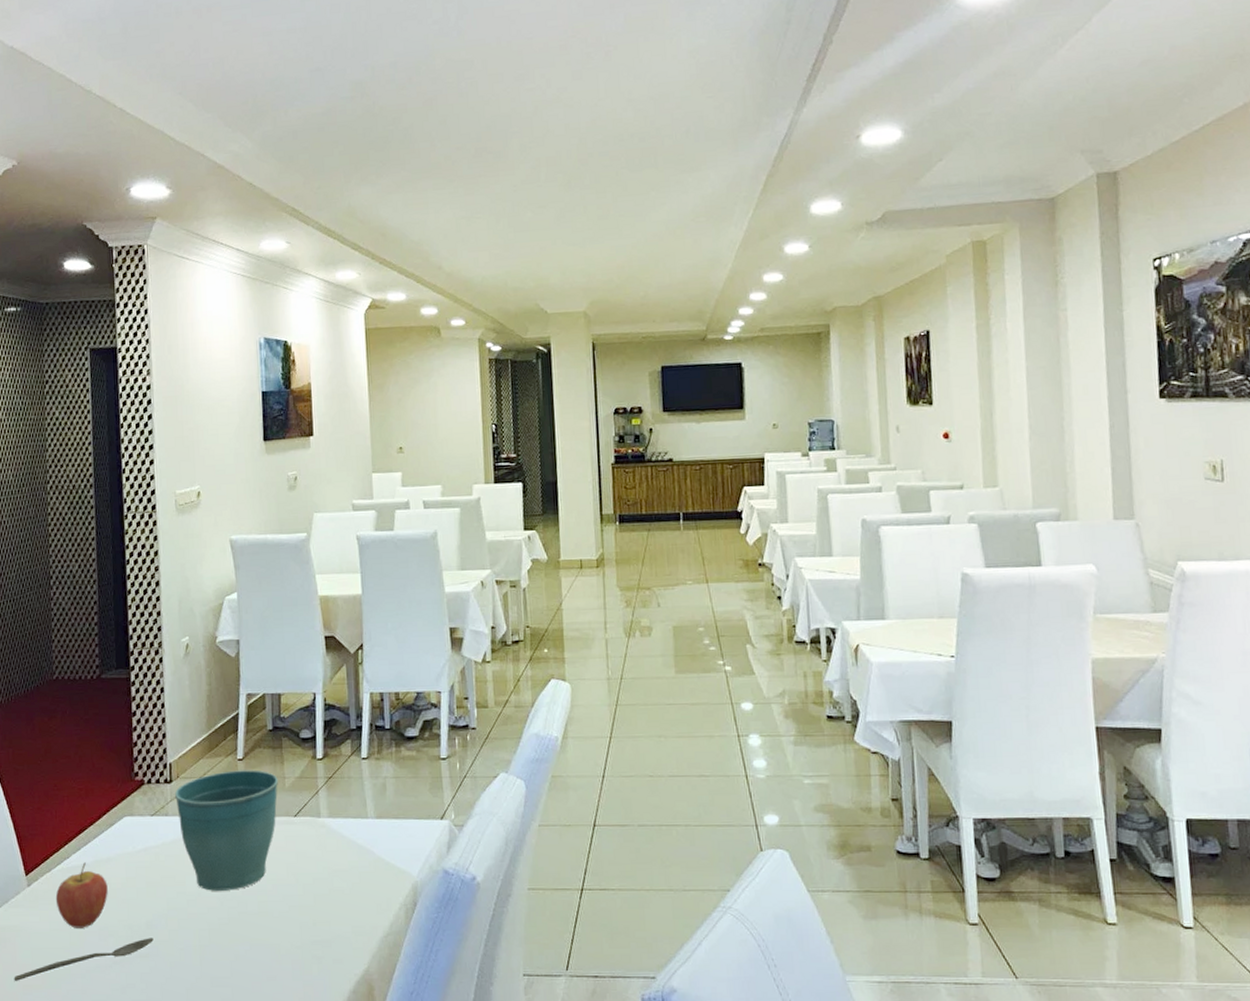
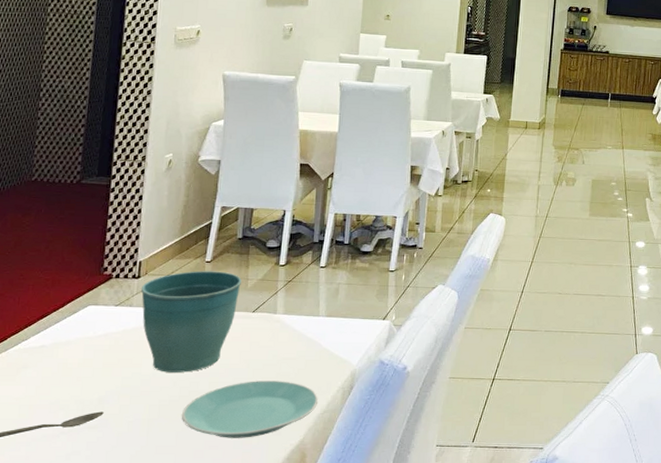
fruit: present [55,862,108,928] -> none [8,344,64,402]
plate: none [234,898,379,968] -> present [182,381,318,438]

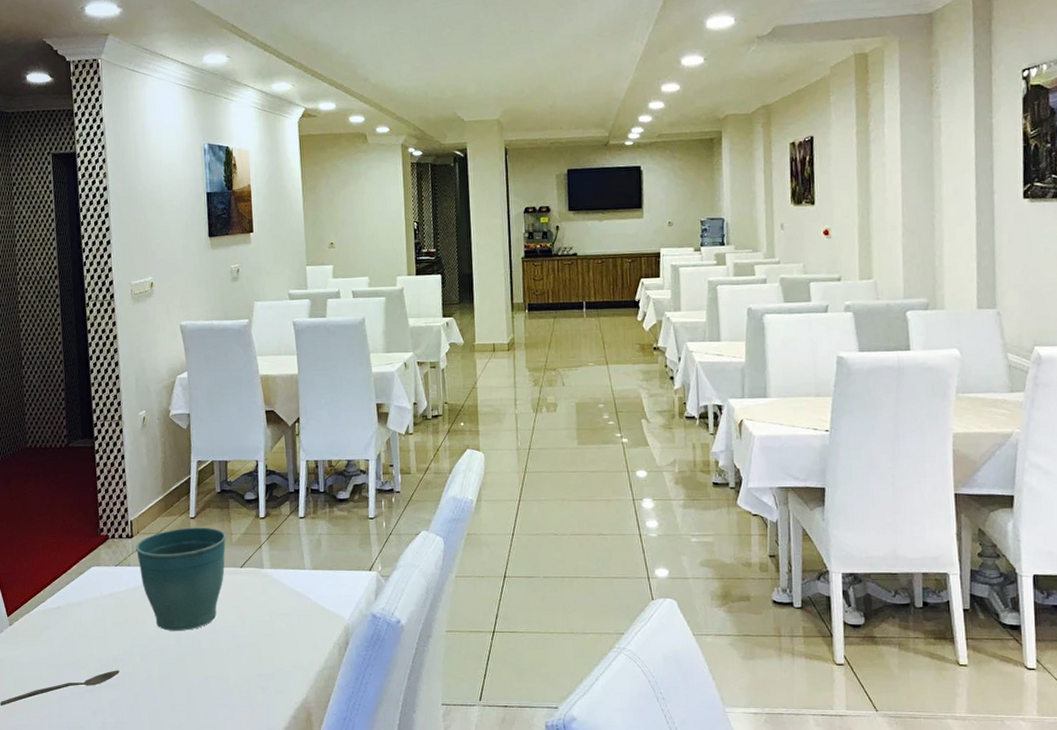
plate: present [182,381,318,438] -> none [189,637,315,696]

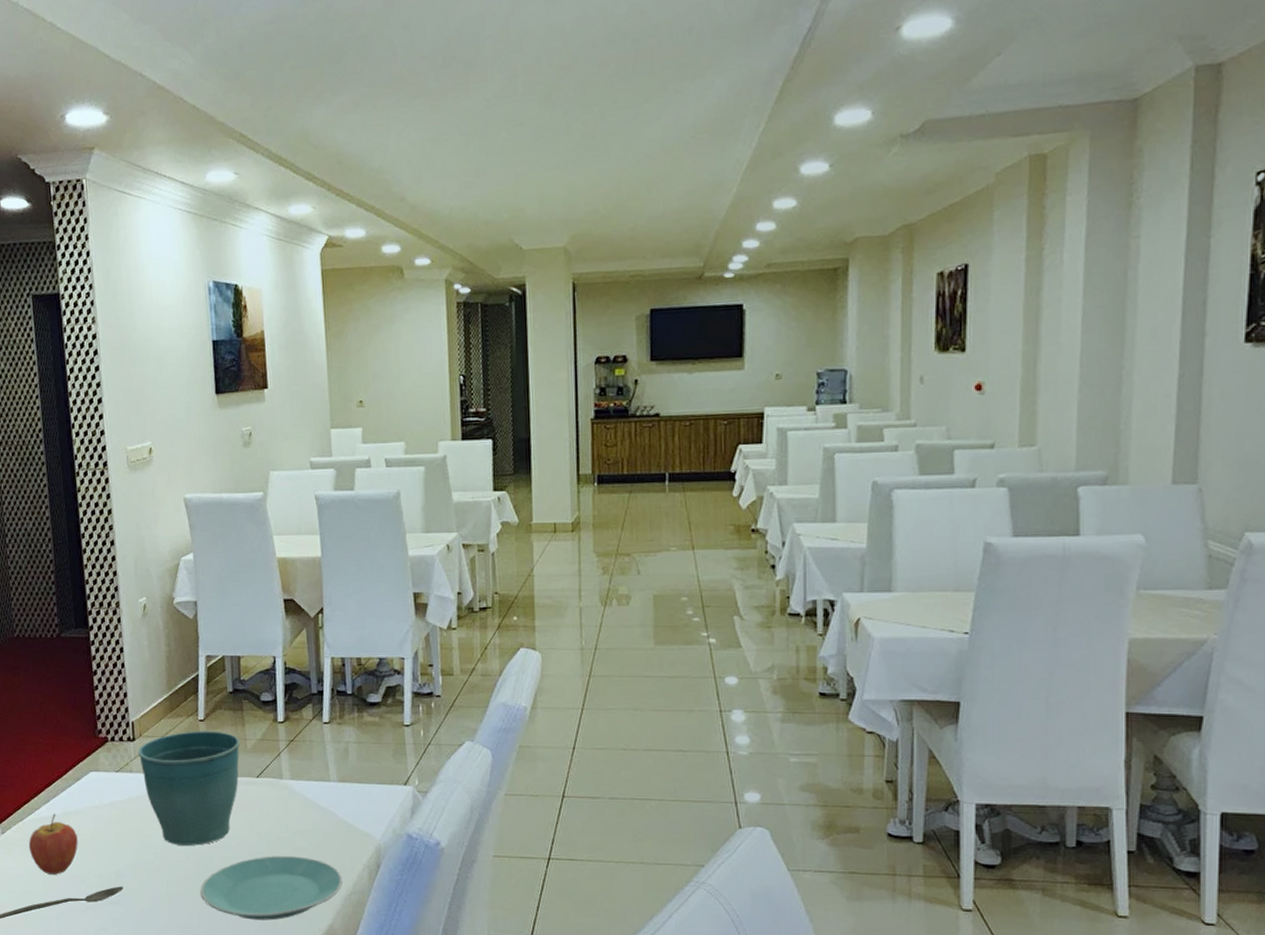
fruit: none [34,605,79,662] -> present [28,814,78,875]
plate: none [189,637,315,696] -> present [200,856,342,920]

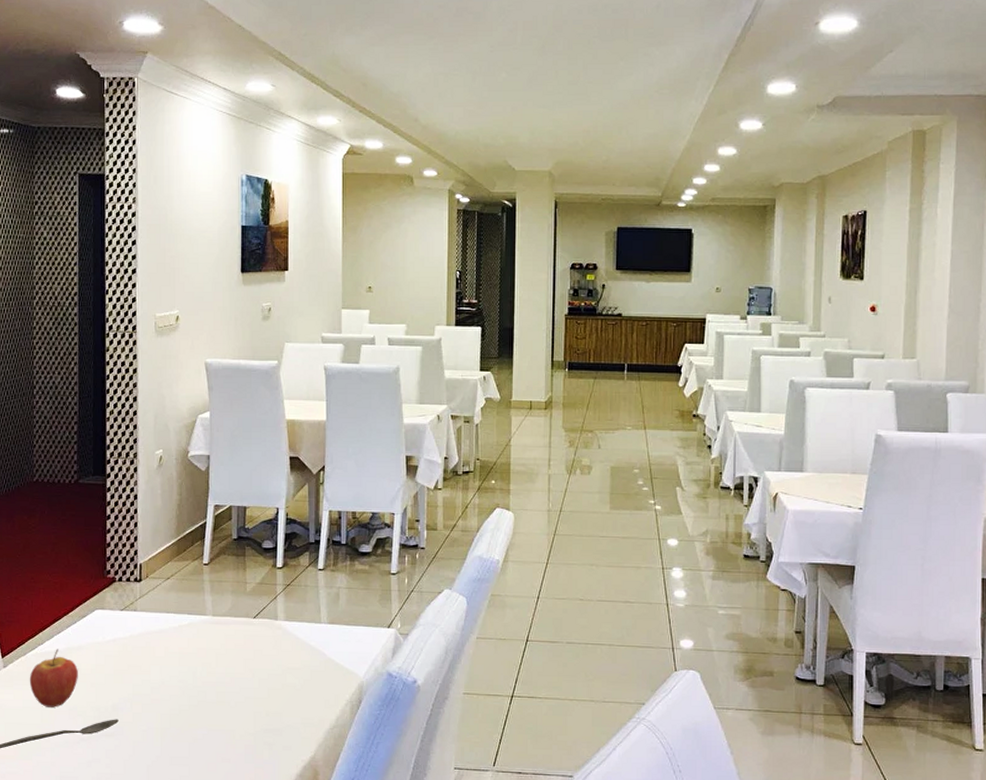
flower pot: present [137,731,240,846] -> none [143,574,240,681]
plate: present [200,856,342,920] -> none [193,691,326,752]

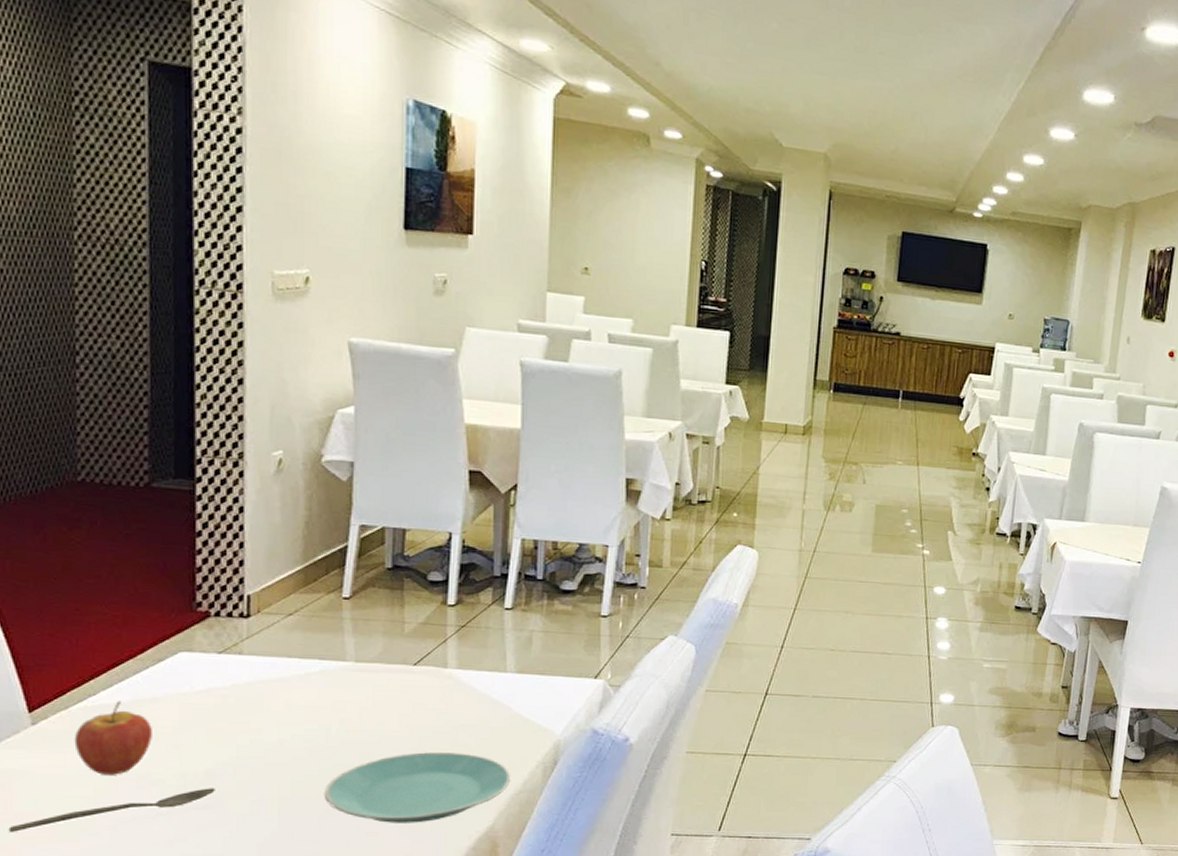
plate: none [193,691,326,752] -> present [325,752,510,823]

